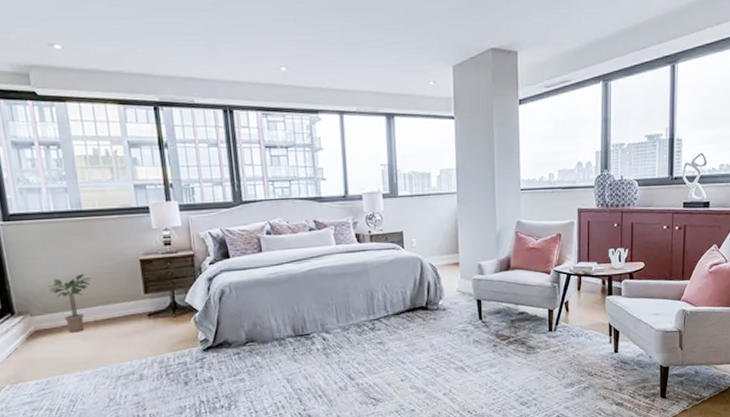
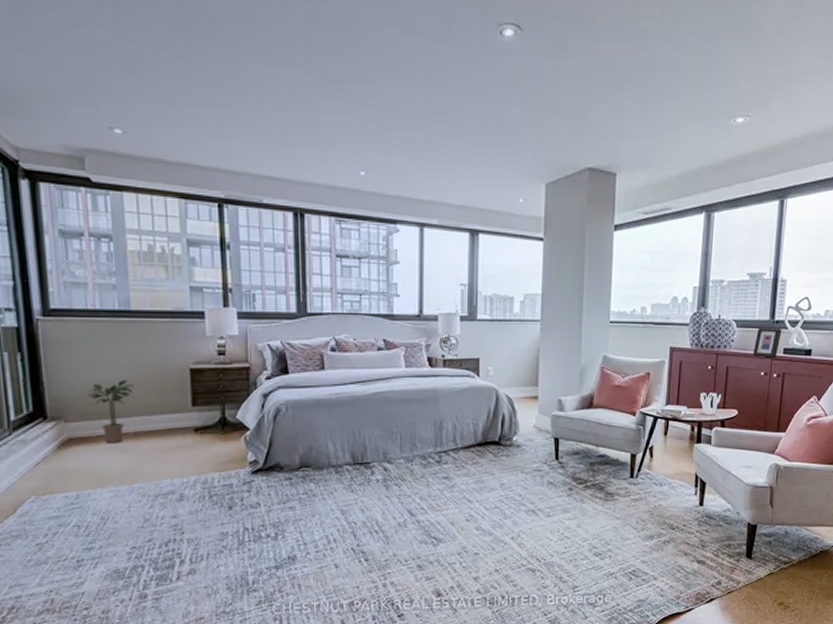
picture frame: none [655,184,681,212] -> present [752,327,782,358]

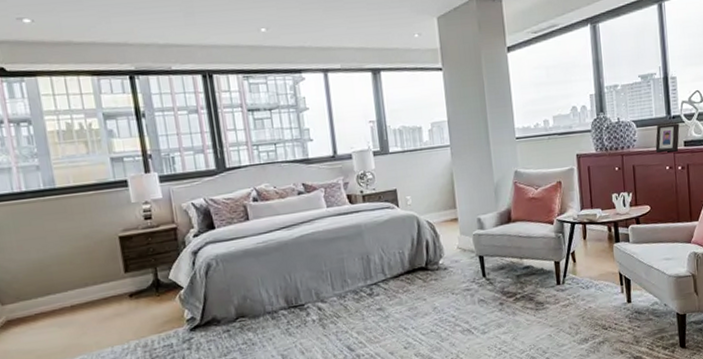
potted plant: present [87,380,134,444] -> none [21,256,66,321]

